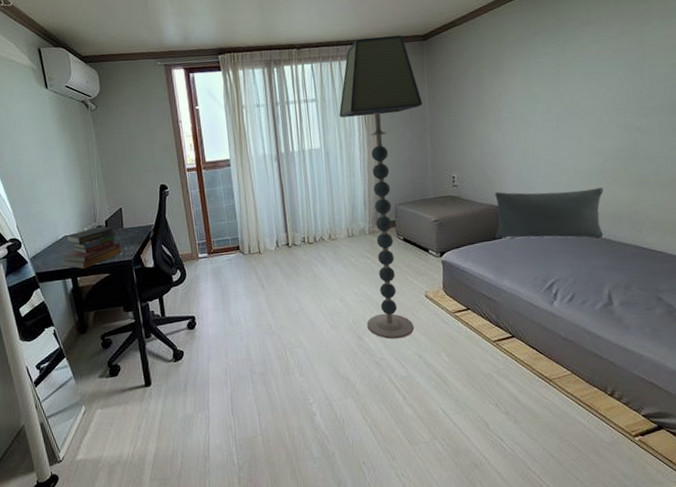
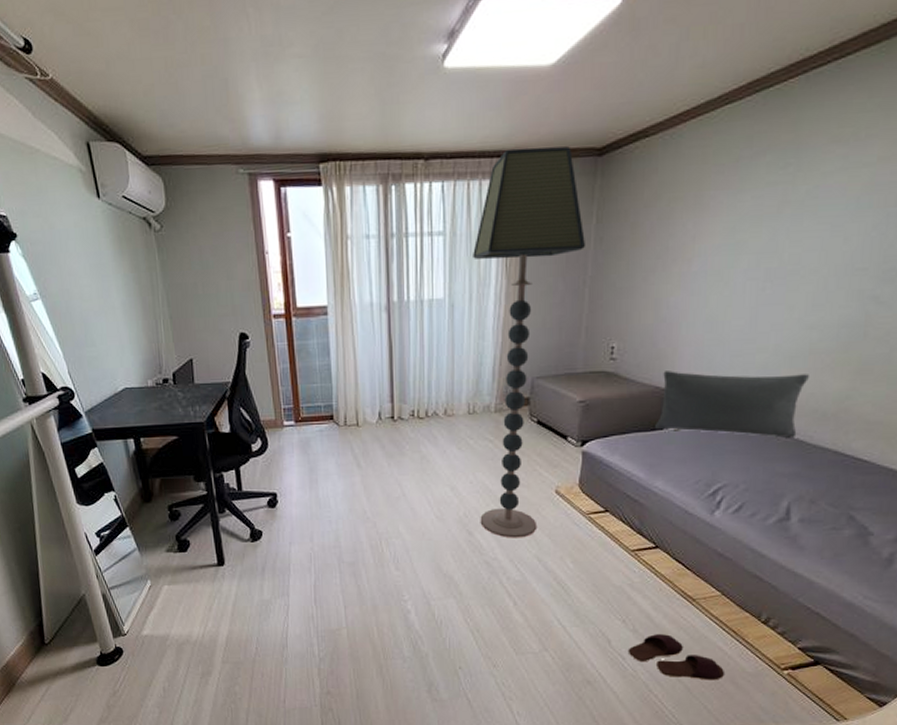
books: present [62,226,122,270] -> none [122,379,192,429]
slippers: none [504,413,587,453] -> present [627,634,724,681]

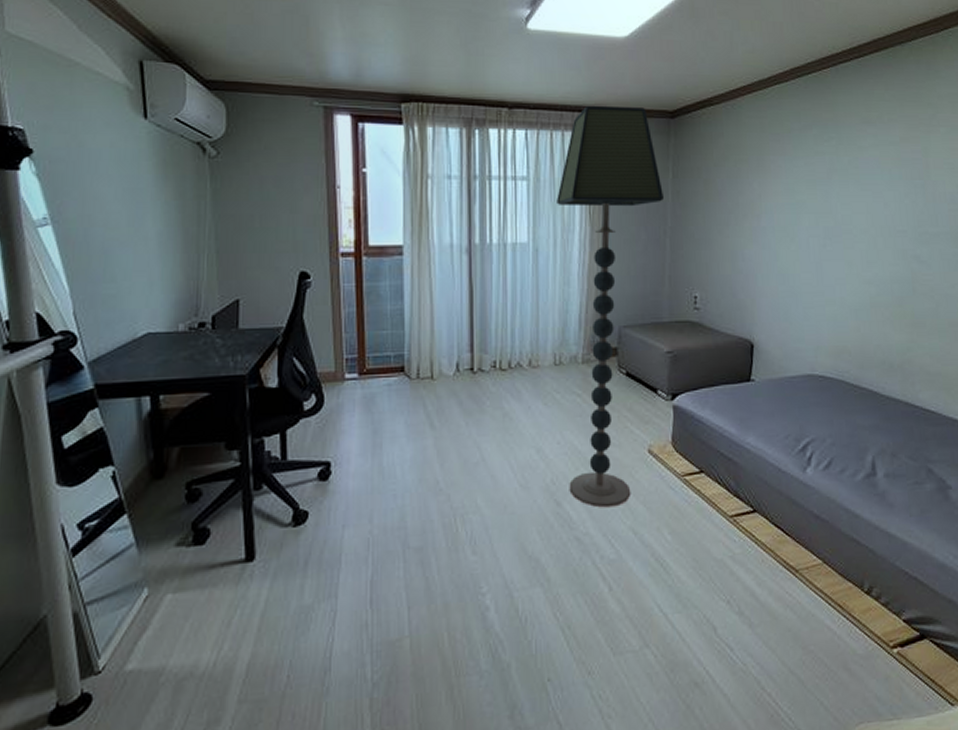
slippers: present [627,634,724,681] -> none [735,615,836,669]
pillow: present [655,371,809,438] -> none [742,321,873,389]

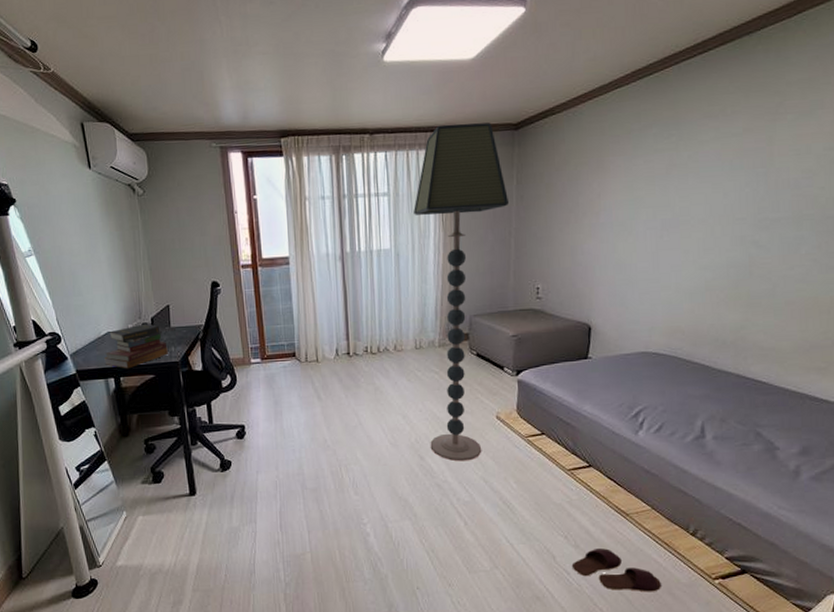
books: none [138,323,232,384] -> present [104,323,168,369]
slippers: none [735,615,836,669] -> present [571,548,661,592]

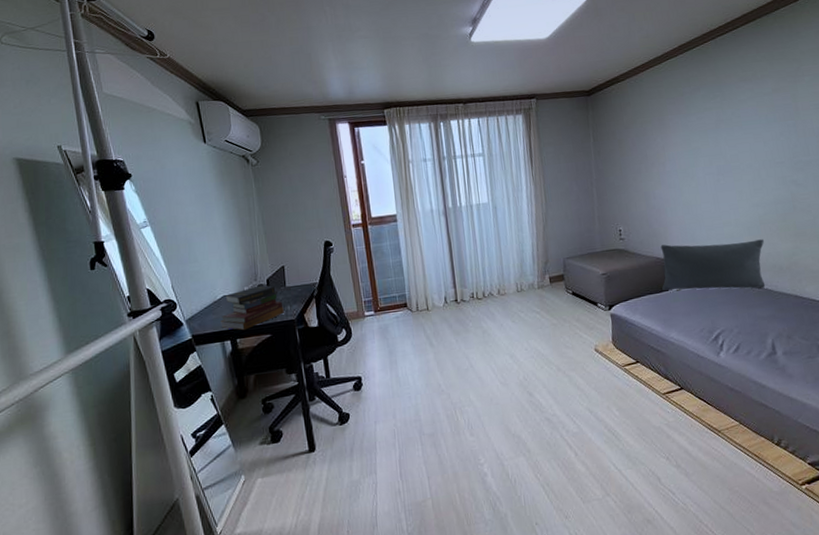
floor lamp: present [413,122,508,462] -> none [506,90,588,395]
slippers: present [571,548,661,592] -> none [675,465,757,505]
pillow: none [580,307,708,364] -> present [660,239,766,291]

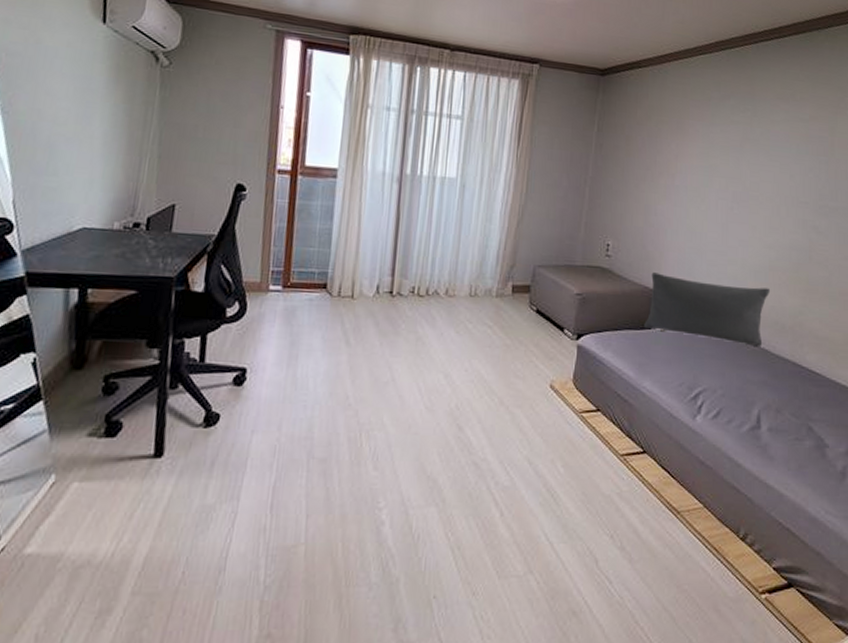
books: present [220,285,284,331] -> none [69,223,163,279]

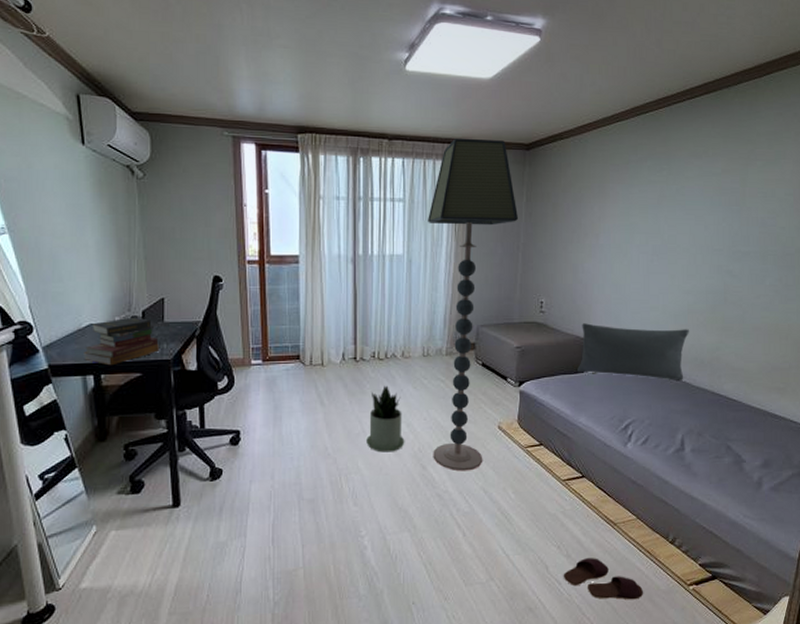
books: none [69,223,163,279] -> present [84,317,159,366]
planter: none [395,327,441,407] -> present [366,385,405,453]
floor lamp: none [472,55,587,436] -> present [428,138,518,471]
slippers: none [615,552,707,608] -> present [563,558,643,600]

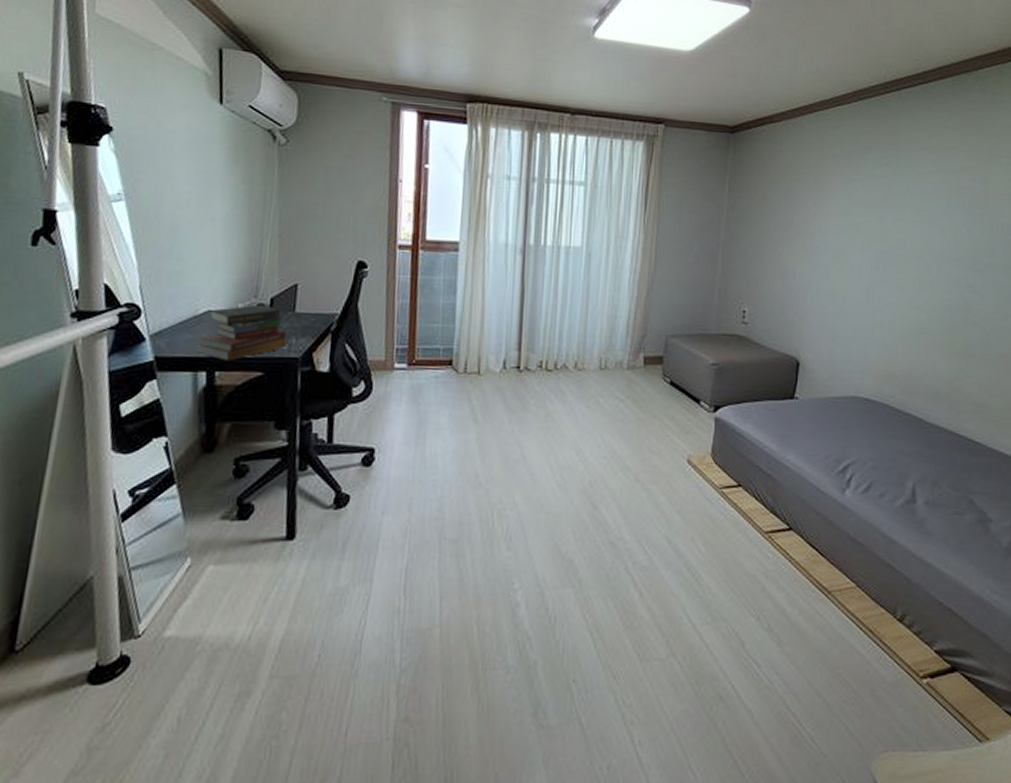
planter: present [366,385,405,453] -> none [526,402,573,485]
floor lamp: present [428,138,518,471] -> none [606,115,718,514]
slippers: present [563,558,643,600] -> none [763,634,863,693]
pillow: present [577,323,689,381] -> none [786,339,922,415]

